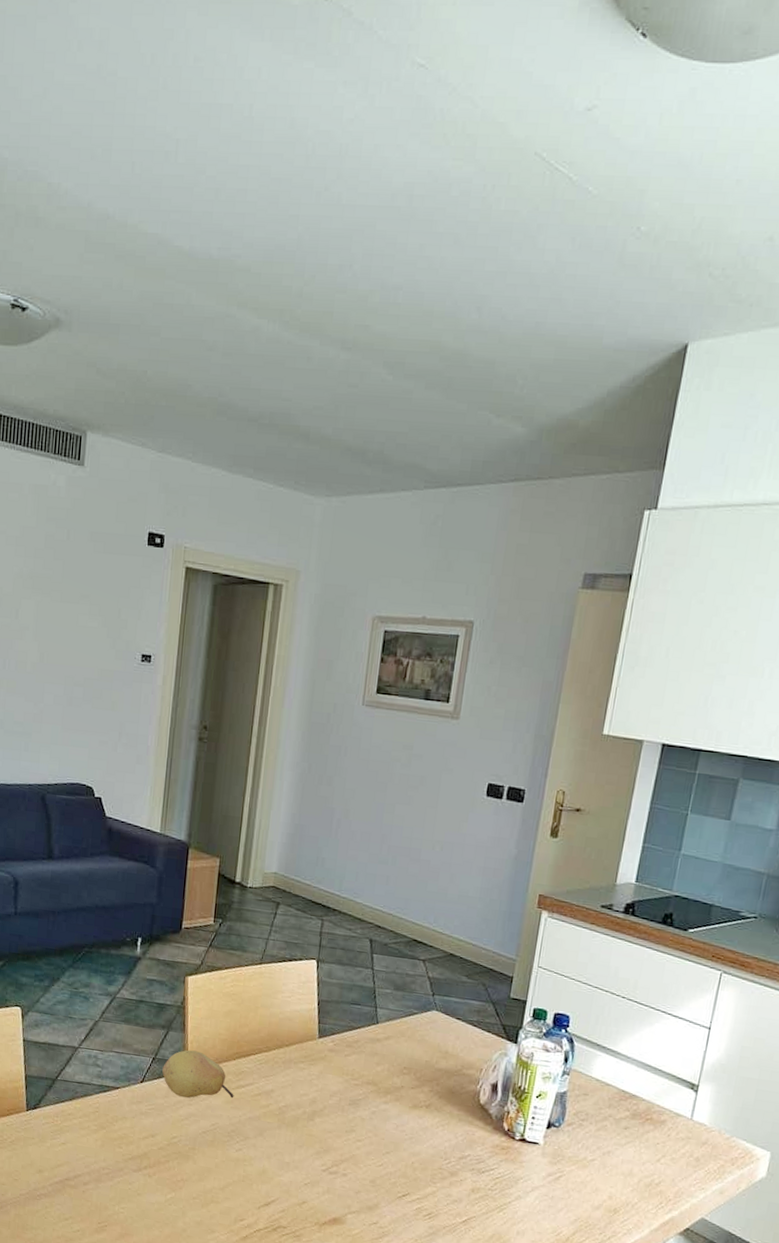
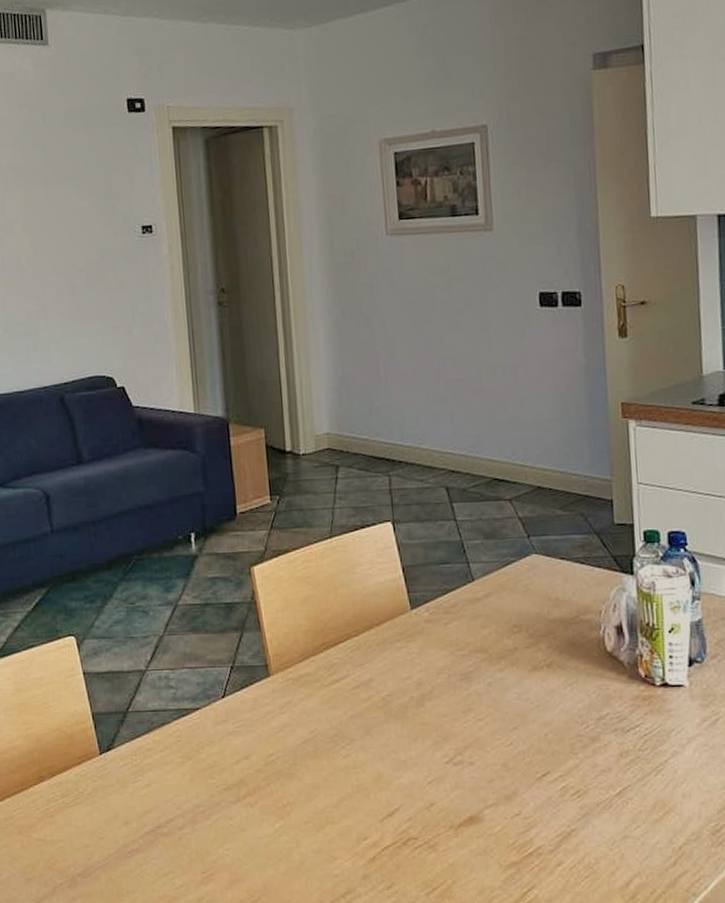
fruit: present [162,1049,234,1099] -> none [243,650,329,707]

